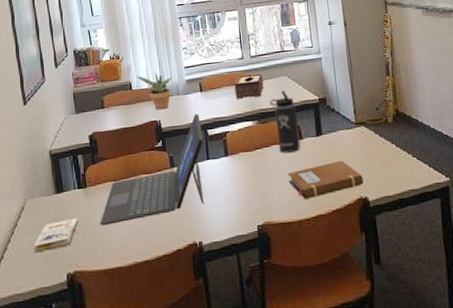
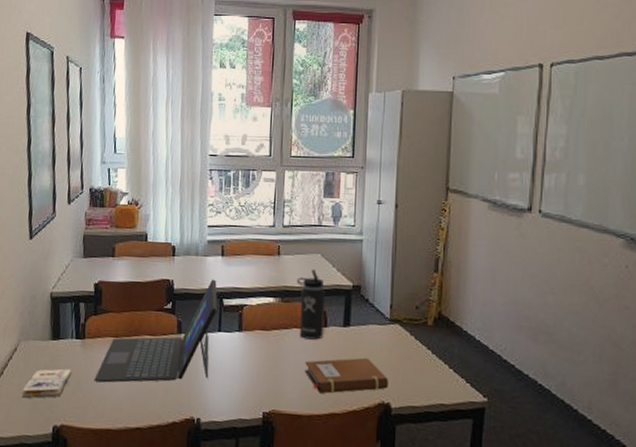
potted plant: present [136,72,173,110] -> none [153,227,193,269]
tissue box: present [234,73,264,99] -> none [259,245,293,272]

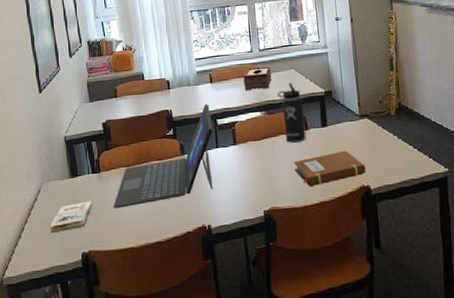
tissue box: none [259,245,293,272] -> present [243,66,272,91]

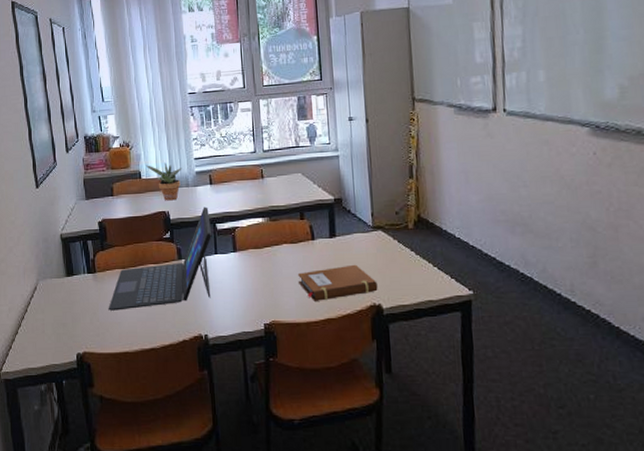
paperback book: present [50,201,93,234] -> none [46,301,88,332]
potted plant: none [148,64,184,100] -> present [145,162,182,201]
tissue box: present [243,66,272,91] -> none [245,168,276,194]
thermos bottle: present [277,83,306,143] -> none [282,188,312,253]

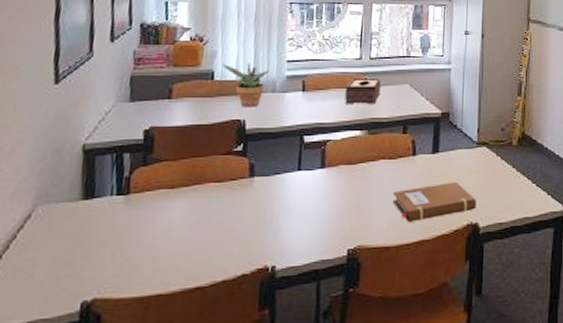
laptop: present [108,206,213,311] -> none [141,116,298,242]
tissue box: none [245,168,276,194] -> present [345,78,381,104]

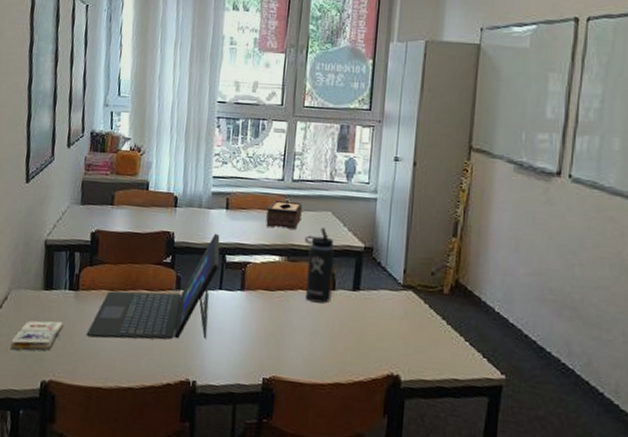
paperback book: none [36,231,111,275] -> present [10,320,64,351]
laptop: none [141,116,298,242] -> present [86,233,220,340]
potted plant: present [221,63,270,108] -> none [155,175,197,221]
thermos bottle: none [385,99,414,169] -> present [305,227,335,304]
notebook: present [393,181,477,222] -> none [310,324,399,362]

